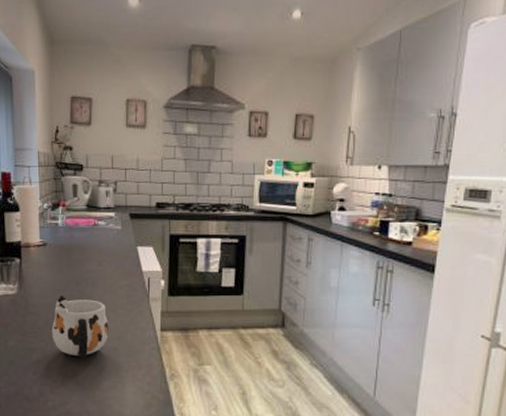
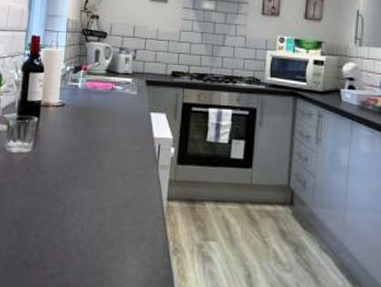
mug: present [51,296,109,358] -> none [59,157,116,224]

